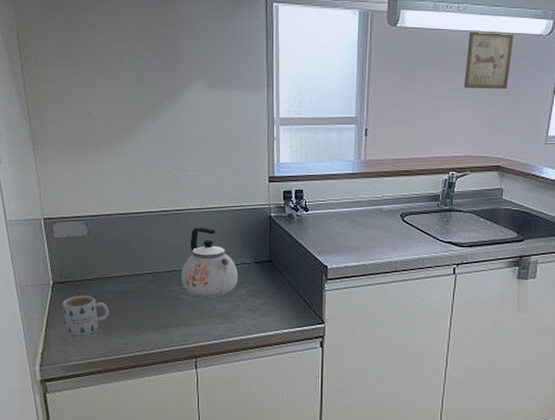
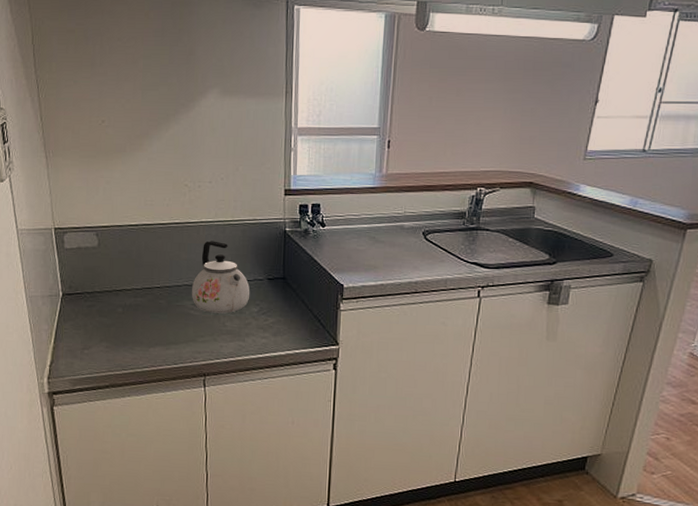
mug: present [62,296,110,336] -> none [71,308,118,350]
wall art: present [463,30,514,90] -> none [496,35,553,100]

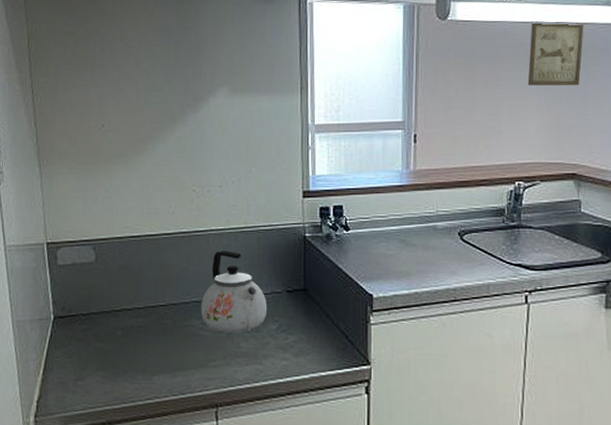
wall art: none [496,35,553,100] -> present [527,21,584,86]

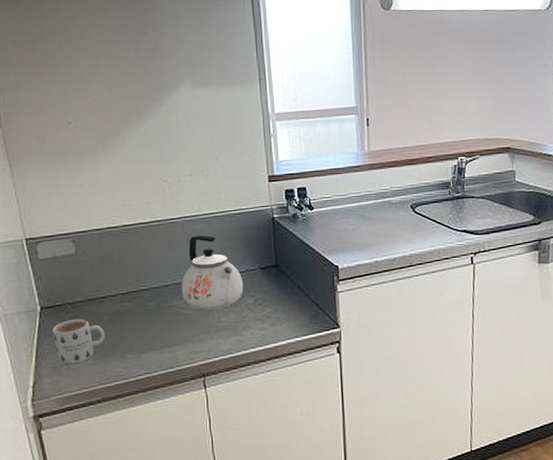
mug: none [63,332,117,381] -> present [52,319,106,365]
wall art: present [527,21,584,86] -> none [465,9,513,69]

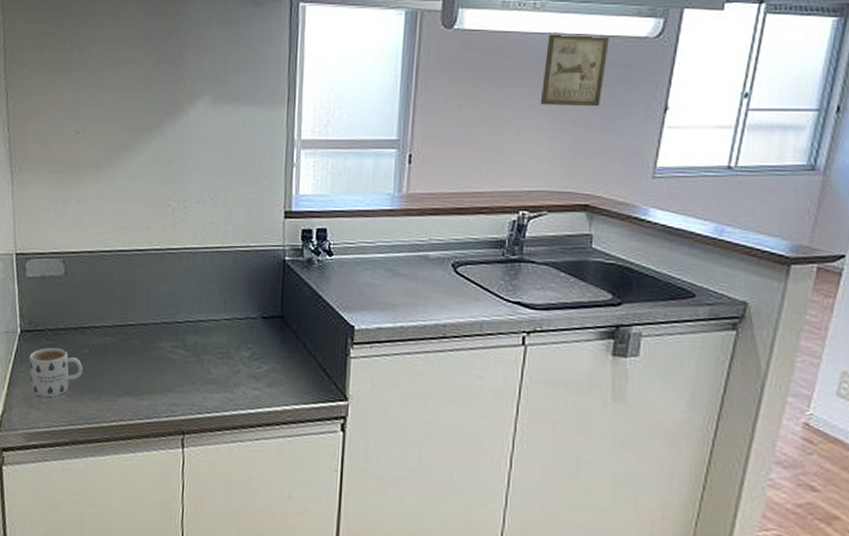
kettle: present [181,235,244,310] -> none [170,270,241,358]
wall art: none [465,9,513,69] -> present [540,32,609,107]

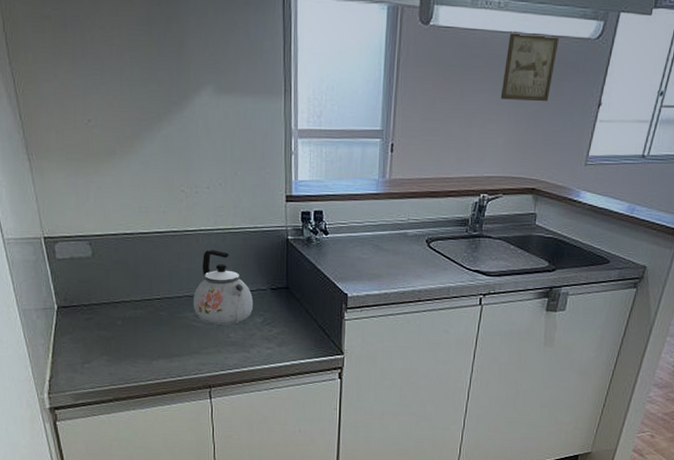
mug: present [29,348,84,398] -> none [68,321,119,364]
kettle: none [170,270,241,358] -> present [193,250,254,325]

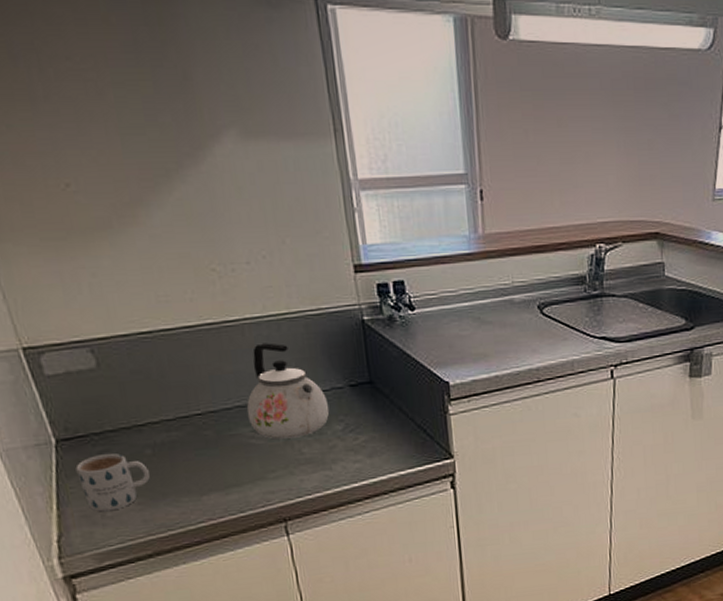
mug: none [68,321,119,364] -> present [75,453,151,512]
wall art: present [500,31,559,102] -> none [605,44,665,128]

